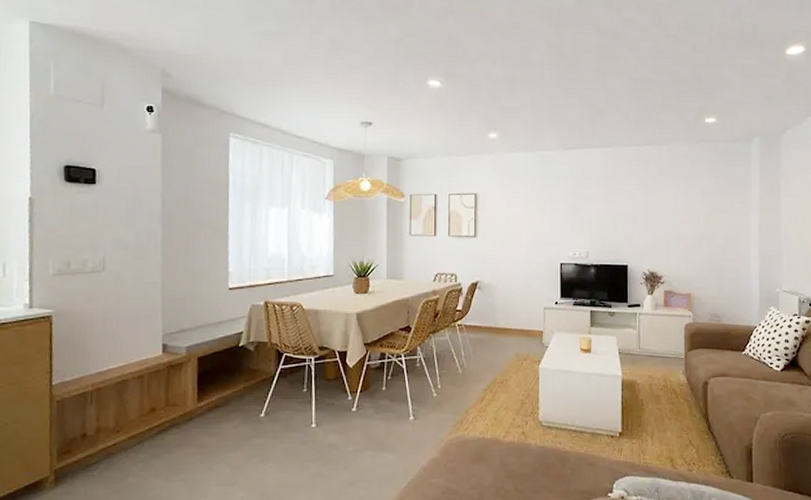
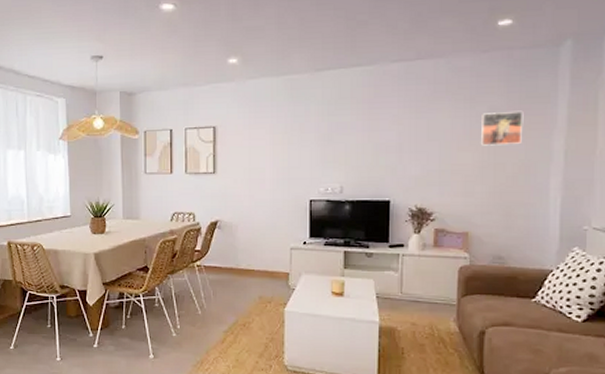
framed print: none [696,192,728,220] -> present [480,110,524,146]

